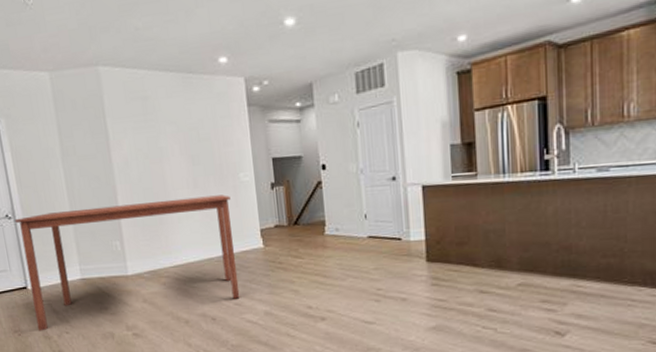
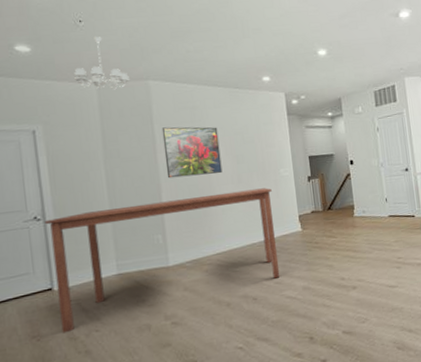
chandelier: none [28,16,80,79] -> present [74,37,129,90]
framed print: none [114,121,177,180] -> present [161,127,223,179]

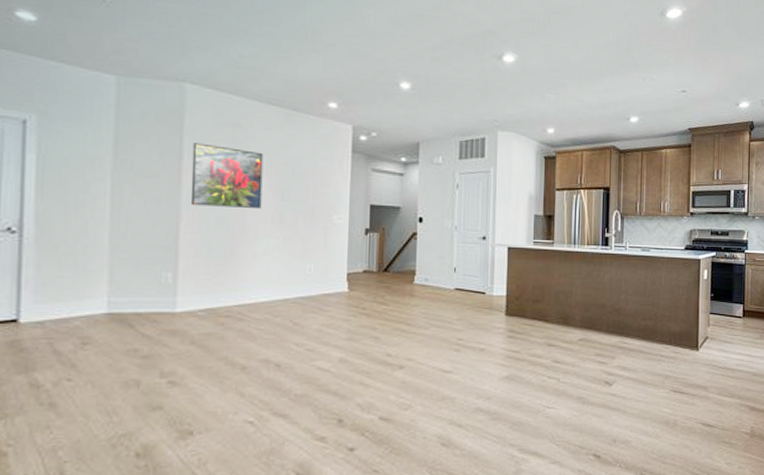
dining table: present [44,188,280,334] -> none [20,231,319,378]
chandelier: present [74,37,129,90] -> none [89,18,161,87]

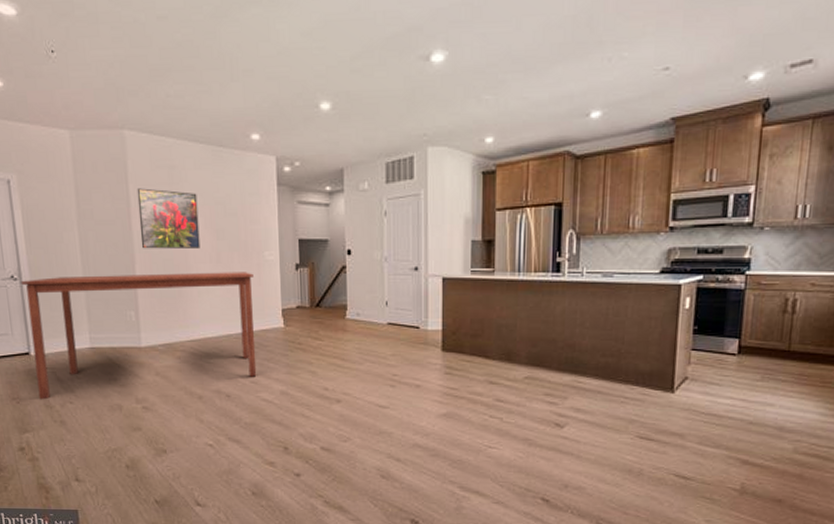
dining table: none [20,231,319,378] -> present [21,272,257,400]

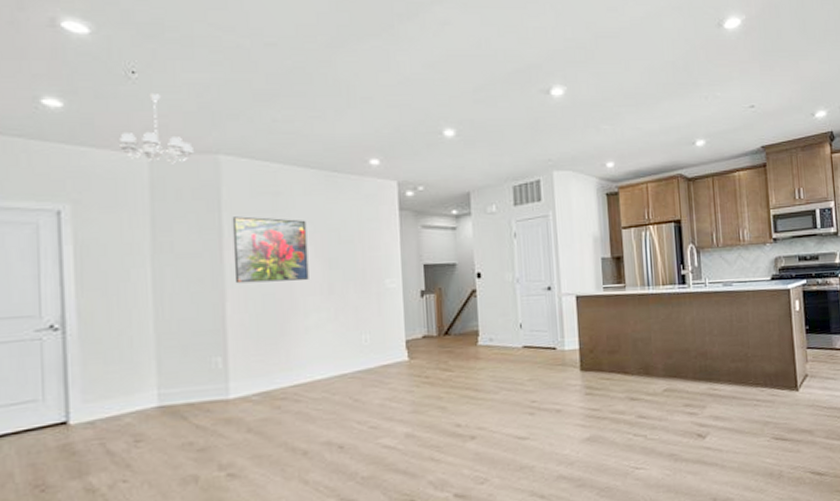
dining table: present [21,272,257,400] -> none [63,302,377,483]
chandelier: none [47,72,104,139] -> present [120,94,193,164]

